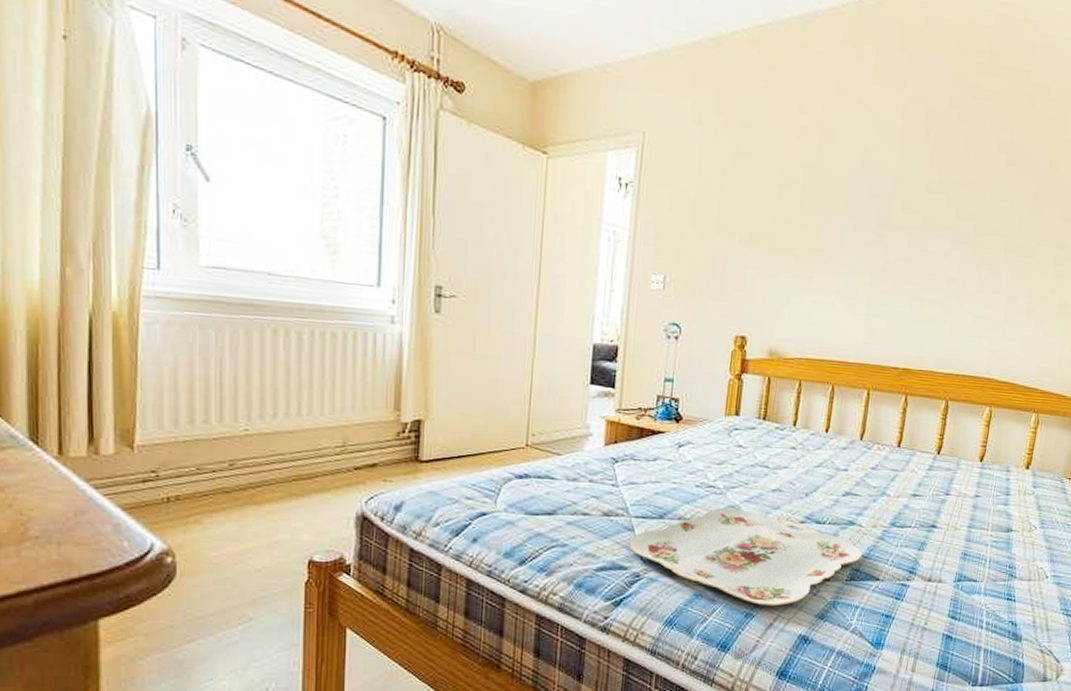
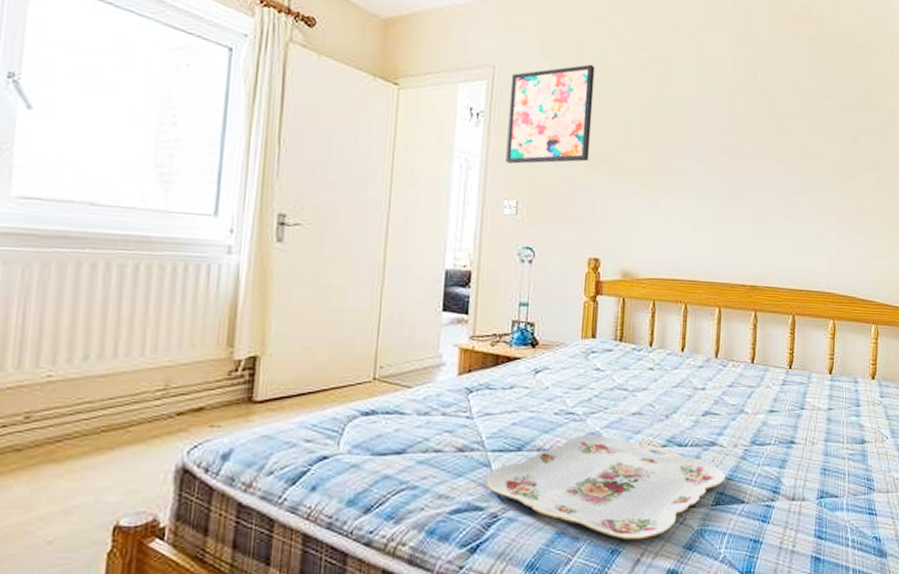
wall art: none [654,128,751,238] -> present [506,64,595,164]

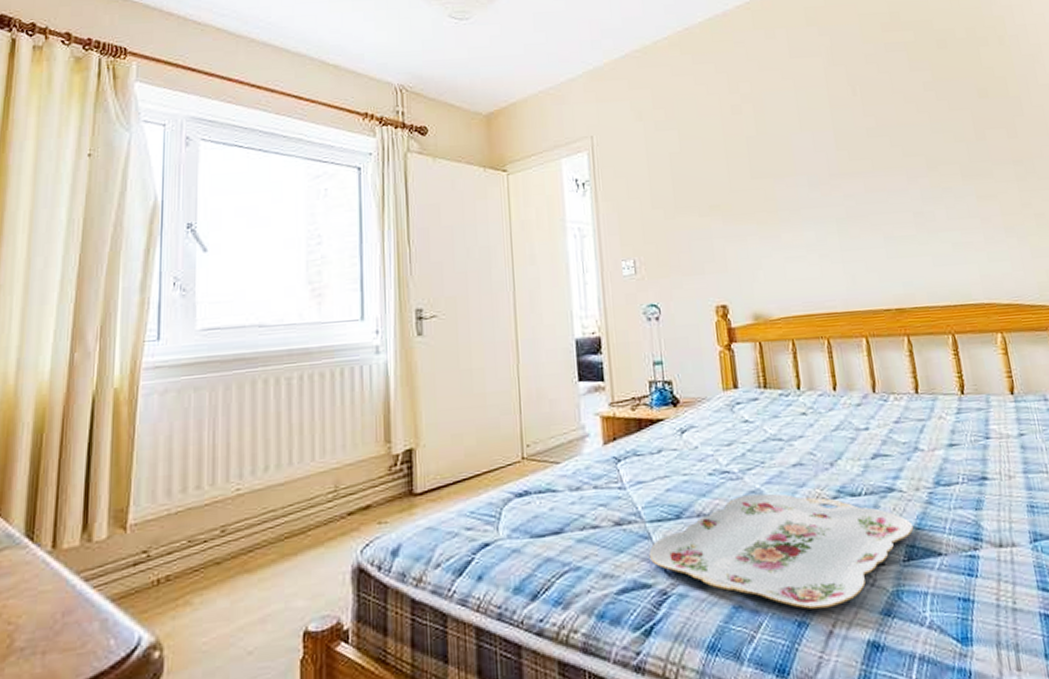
wall art: present [506,64,595,164] -> none [609,116,698,225]

